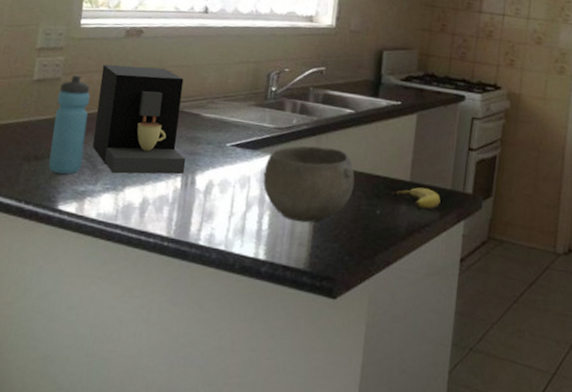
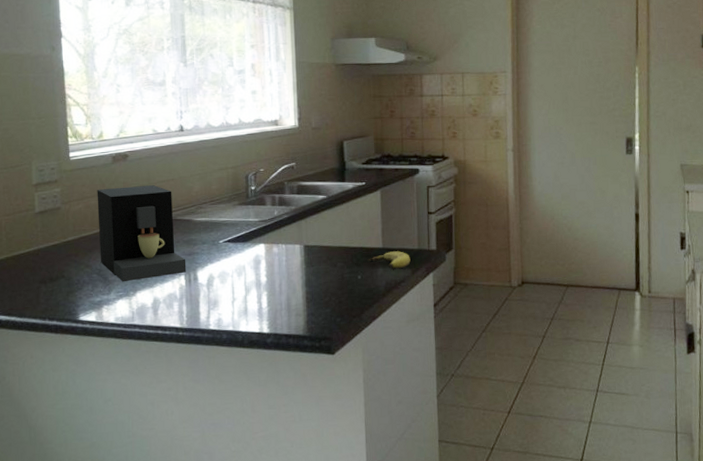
water bottle: present [48,75,90,174] -> none [61,202,93,290]
bowl: present [263,146,355,223] -> none [256,230,336,297]

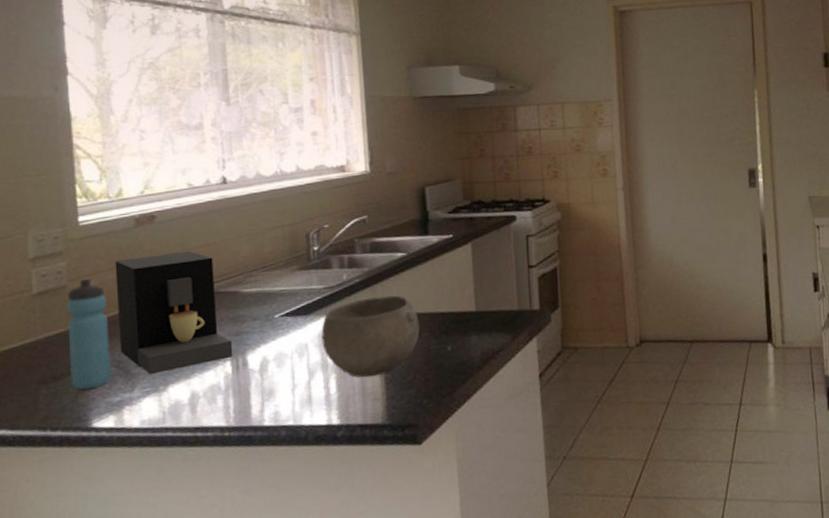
water bottle: none [61,202,93,290] -> present [67,278,111,390]
bowl: none [256,230,336,297] -> present [321,295,420,378]
banana: present [367,251,411,271] -> none [458,314,510,338]

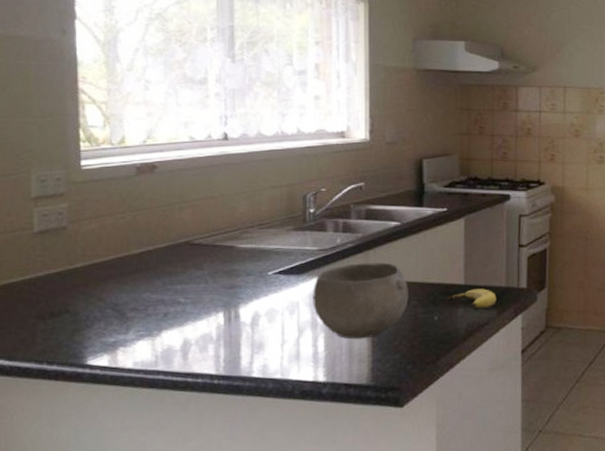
water bottle: present [67,278,111,390] -> none [67,221,107,328]
coffee maker: present [115,251,233,375] -> none [115,203,226,320]
banana: none [458,314,510,338] -> present [446,289,497,311]

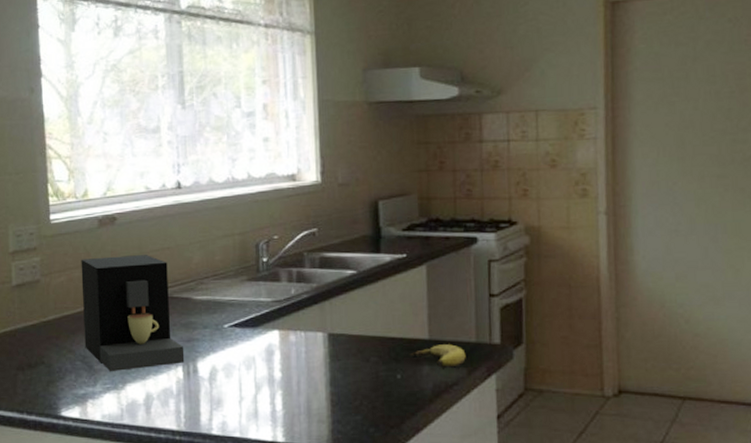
coffee maker: none [115,203,226,320] -> present [81,255,185,372]
bowl: present [313,262,408,339] -> none [268,314,368,398]

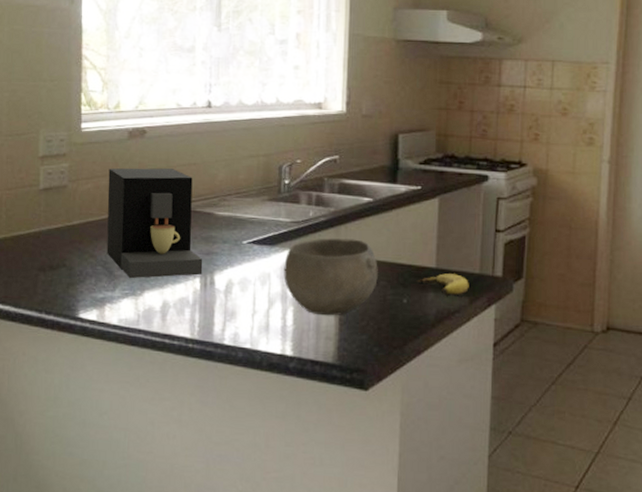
bowl: none [268,314,368,398] -> present [283,238,378,316]

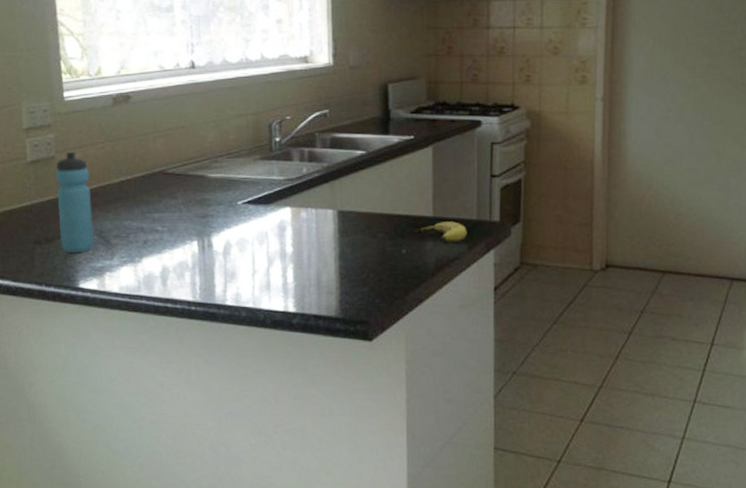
water bottle: none [64,181,99,282] -> present [56,151,94,252]
coffee maker: present [106,168,203,279] -> none [96,133,200,246]
bowl: present [283,238,378,316] -> none [280,193,376,271]

